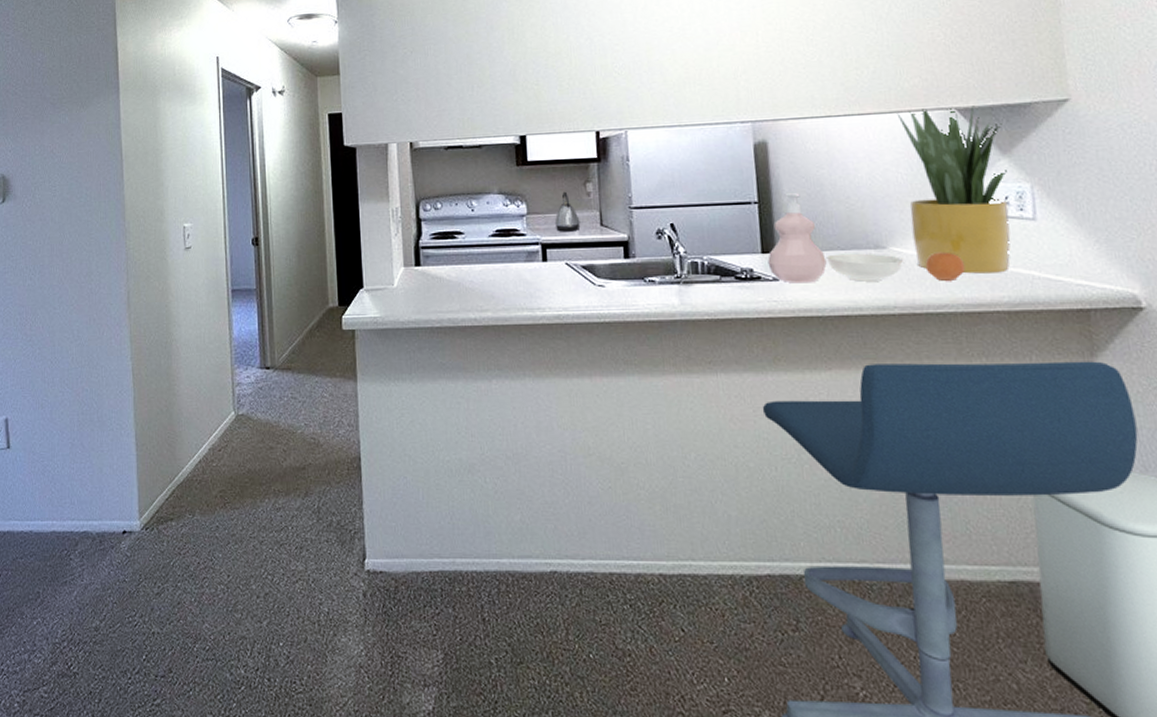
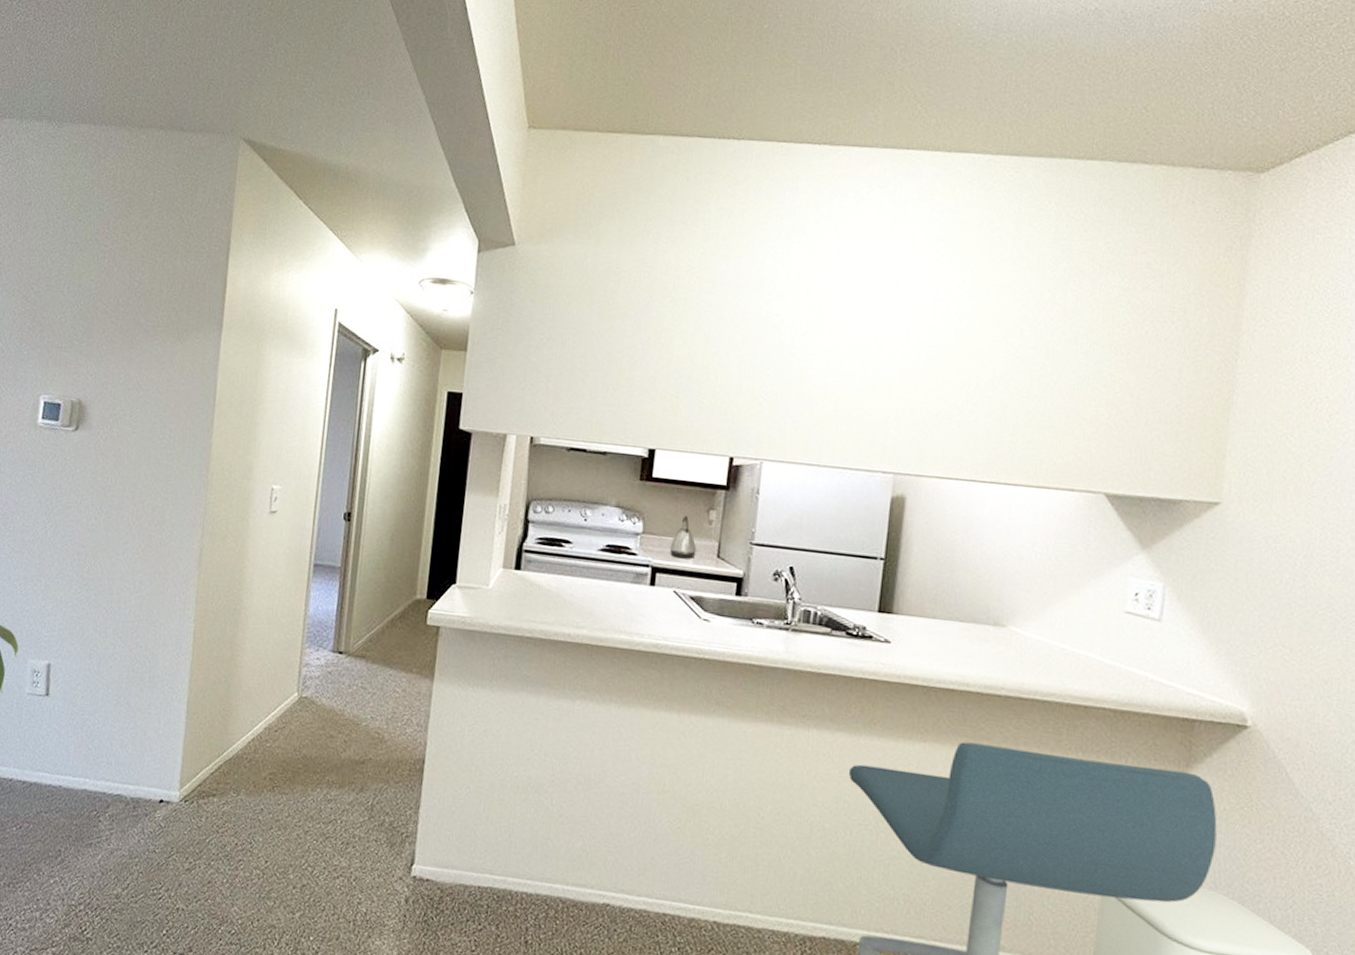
soap bottle: present [768,192,827,284] -> none [882,553,943,651]
bowl: present [826,253,904,282] -> none [942,624,1021,660]
planter: present [896,106,1011,274] -> none [1033,488,1148,670]
fruit: present [925,251,966,281] -> none [1041,638,1081,670]

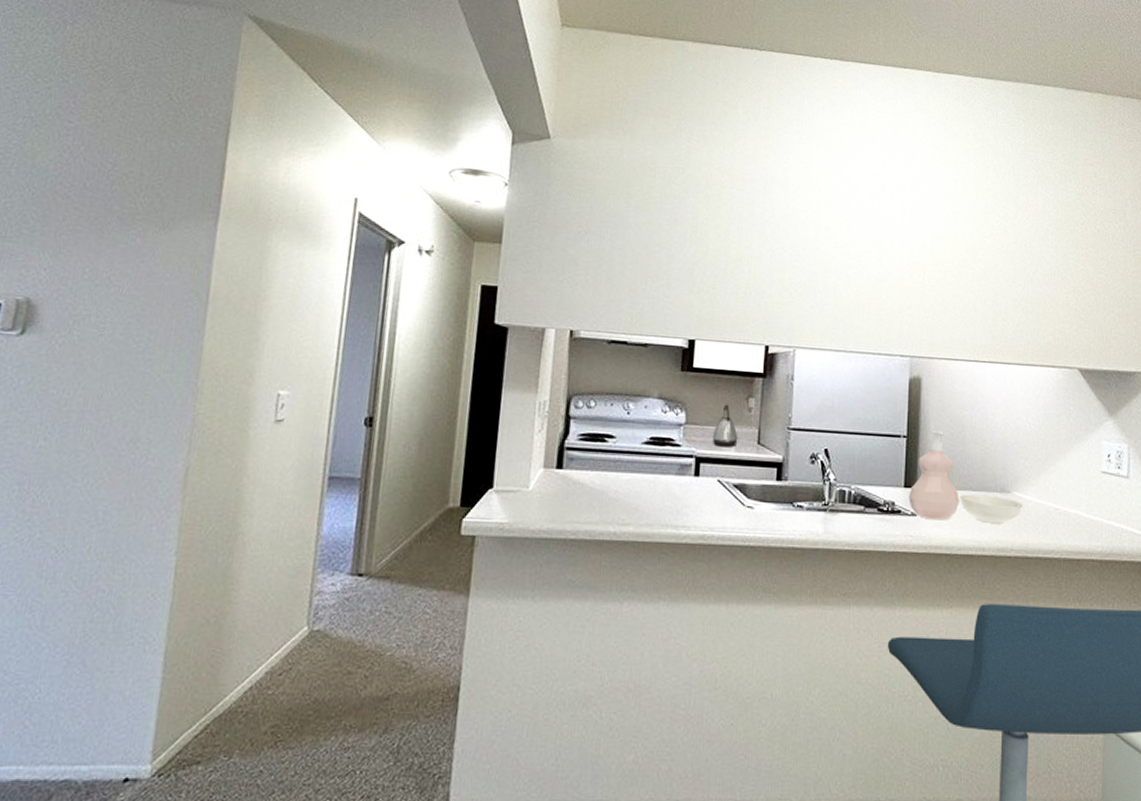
soap bottle: none [882,553,943,651] -> present [909,429,959,521]
bowl: none [942,624,1021,660] -> present [959,494,1024,524]

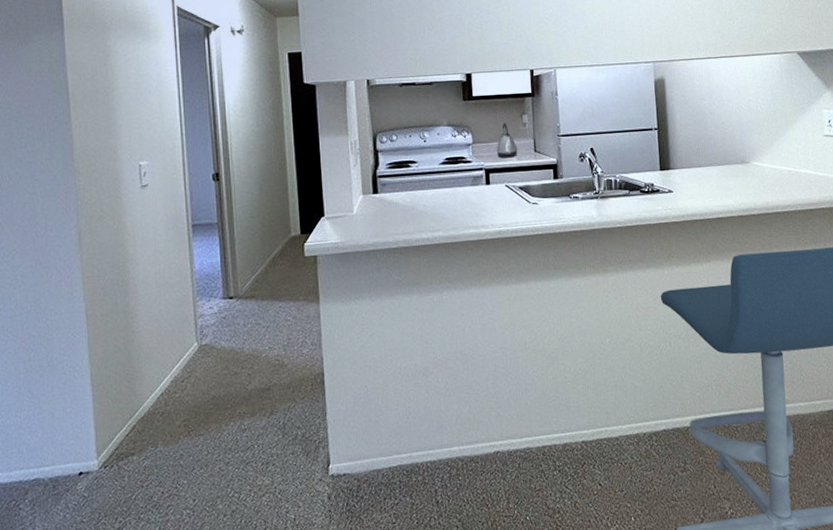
soap bottle: present [909,429,959,521] -> none [664,119,707,194]
bowl: present [959,494,1024,524] -> none [707,167,761,190]

